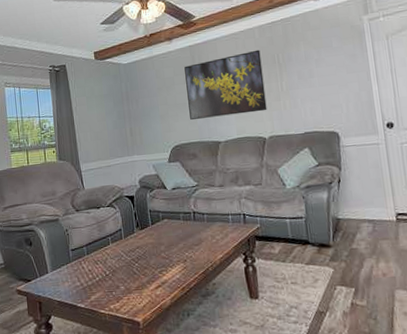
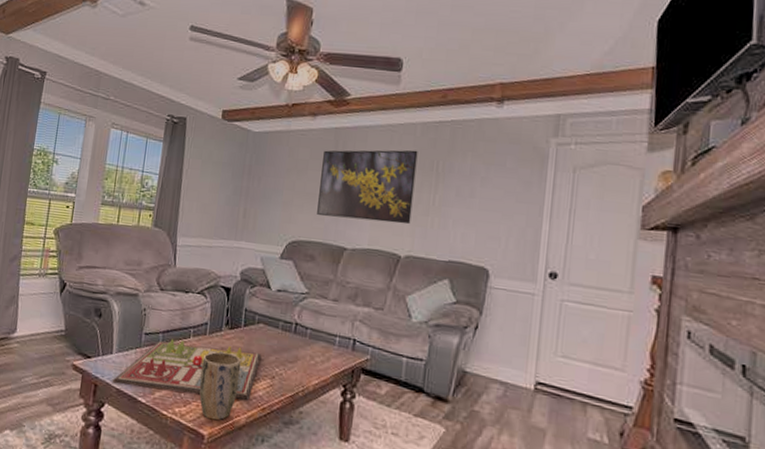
gameboard: none [52,243,172,298] -> present [112,339,262,400]
plant pot: none [124,249,159,308] -> present [199,351,242,421]

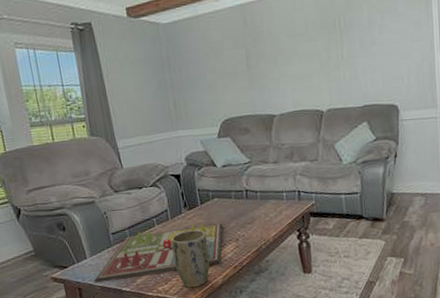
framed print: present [317,150,418,225] -> none [235,11,326,90]

